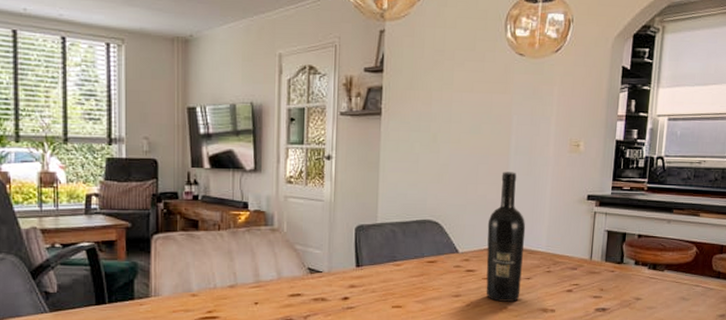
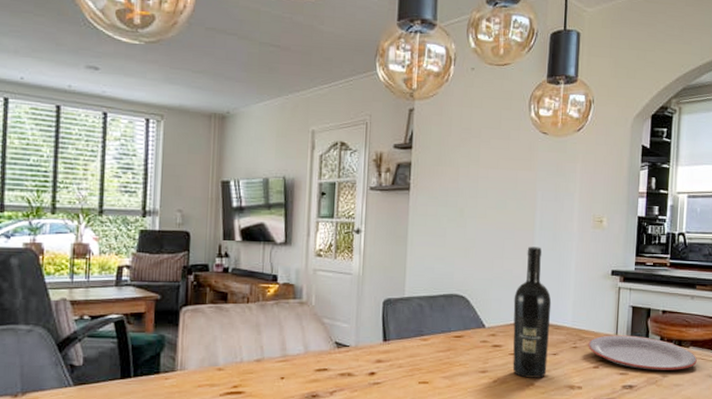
plate: none [562,259,671,293] -> present [588,335,697,370]

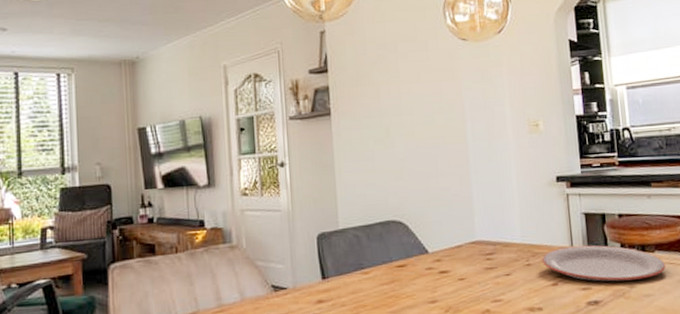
wine bottle: present [512,246,552,378] -> none [455,160,502,304]

